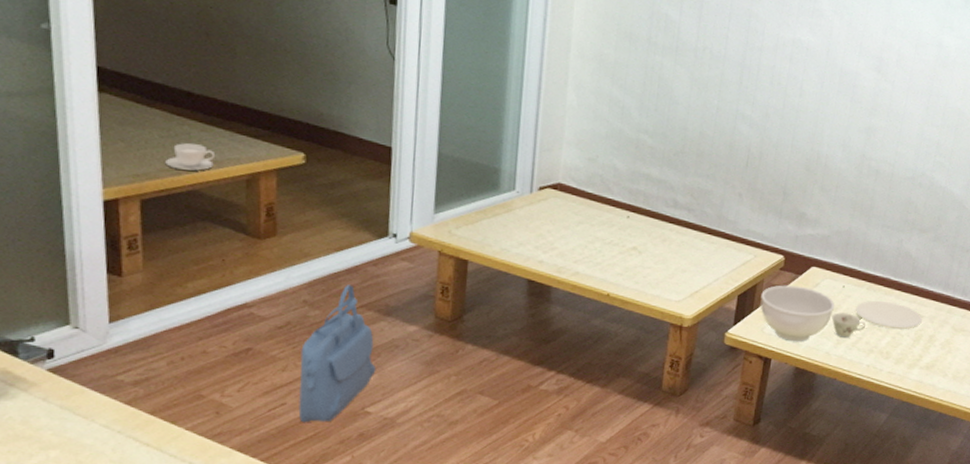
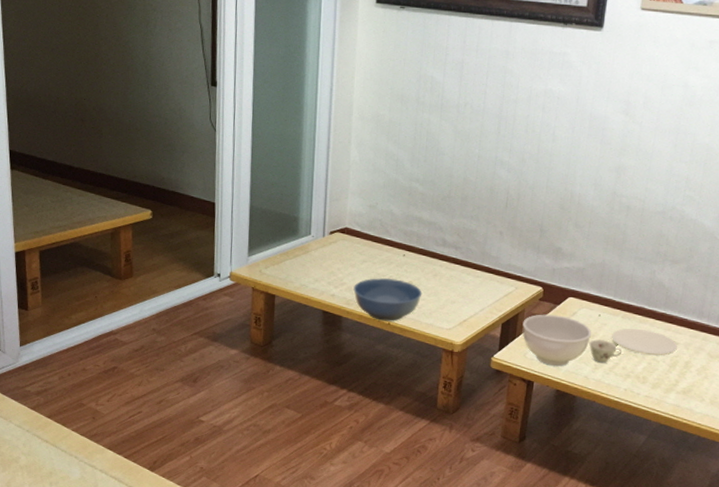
teacup: present [165,143,216,171] -> none [55,206,90,227]
handbag: present [298,284,377,423] -> none [151,316,207,428]
bowl: none [566,241,649,292] -> present [353,277,422,321]

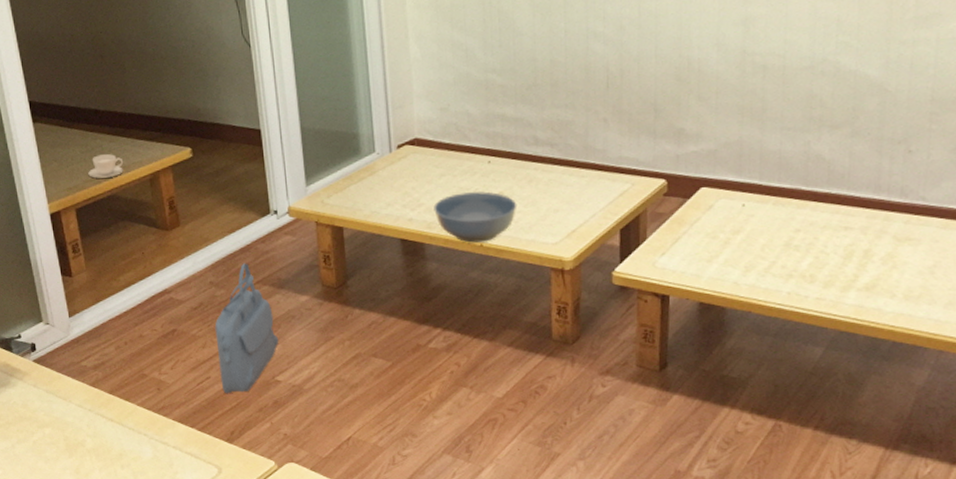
teacup: none [55,206,90,227] -> present [88,154,124,178]
handbag: none [151,316,207,428] -> present [215,263,279,394]
soup bowl: present [522,314,592,366] -> none [646,211,737,273]
teacup: present [589,339,623,363] -> none [734,235,779,263]
plate: present [612,328,677,356] -> none [763,215,851,248]

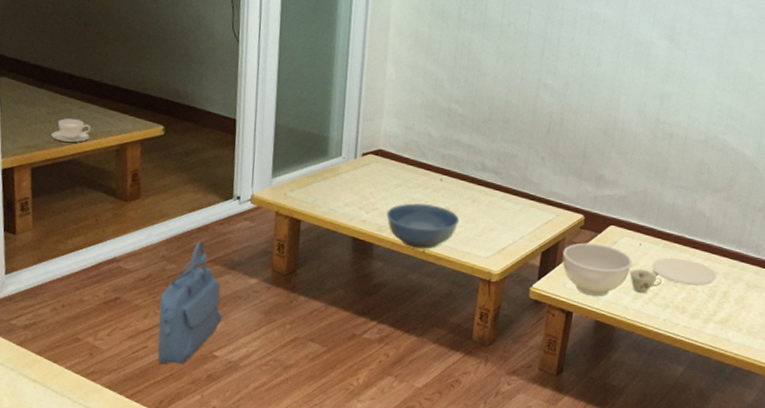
soup bowl: none [646,211,737,273] -> present [563,242,633,296]
teacup: none [734,235,779,263] -> present [629,269,663,293]
plate: none [763,215,851,248] -> present [652,257,716,286]

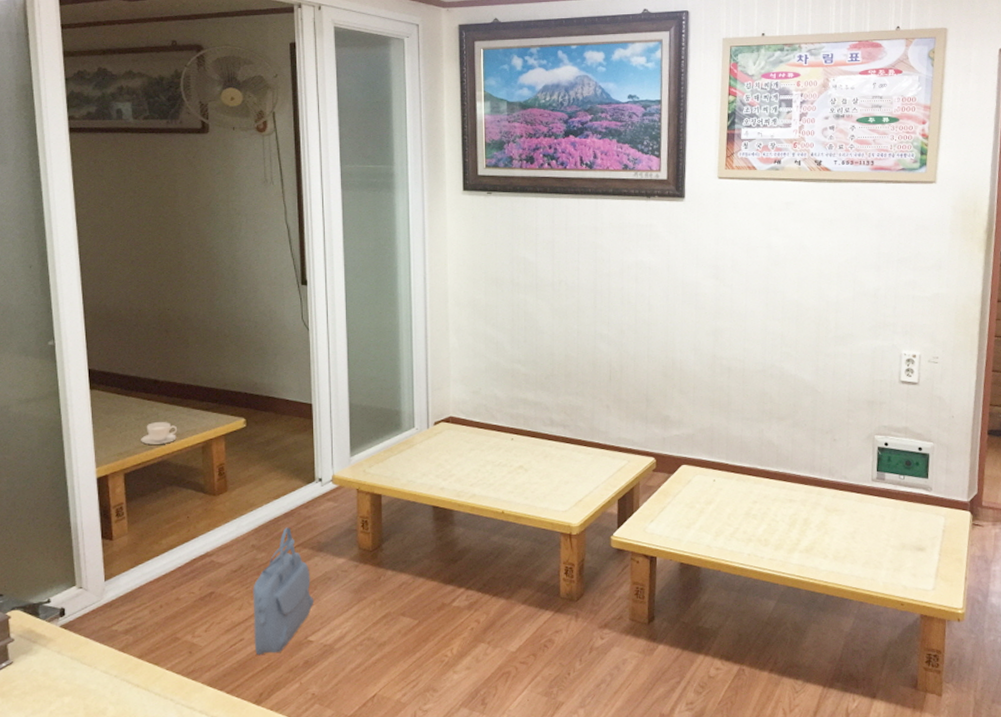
bowl: present [386,202,460,249] -> none [463,464,534,510]
soup bowl: present [563,242,633,296] -> none [639,484,709,538]
teacup: present [629,269,663,293] -> none [707,505,741,529]
plate: present [652,257,716,286] -> none [729,490,794,517]

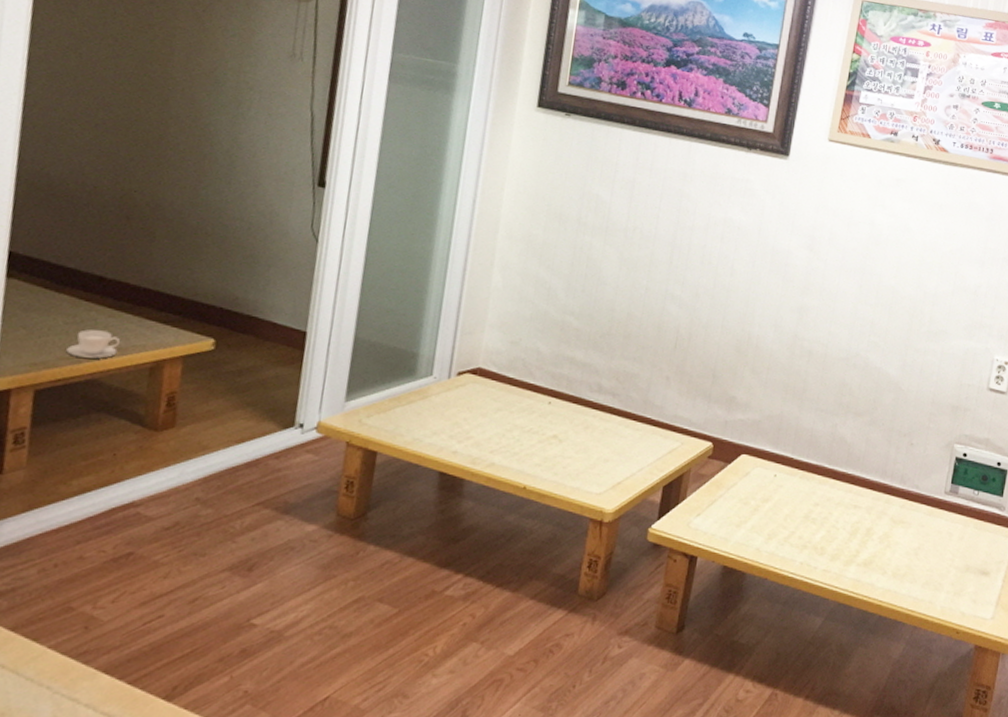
handbag: present [253,527,314,656] -> none [176,480,268,638]

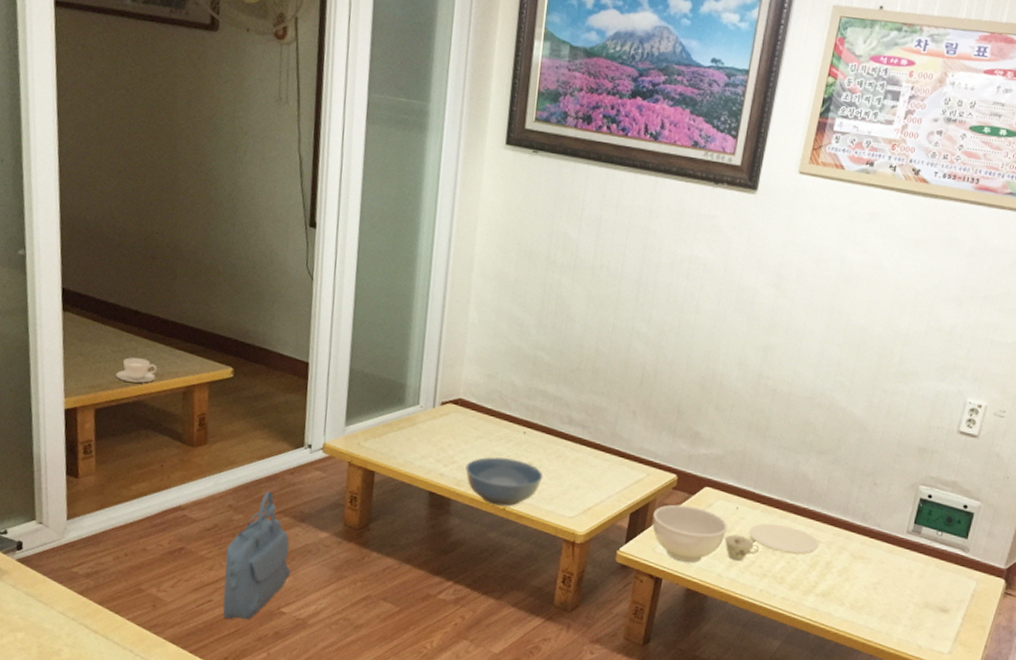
handbag: none [176,480,268,638] -> present [222,491,291,620]
bowl: none [482,429,569,485] -> present [465,456,543,506]
soup bowl: none [687,474,767,537] -> present [653,504,728,562]
teacup: none [762,504,800,532] -> present [724,534,760,561]
plate: none [788,490,859,523] -> present [749,523,819,555]

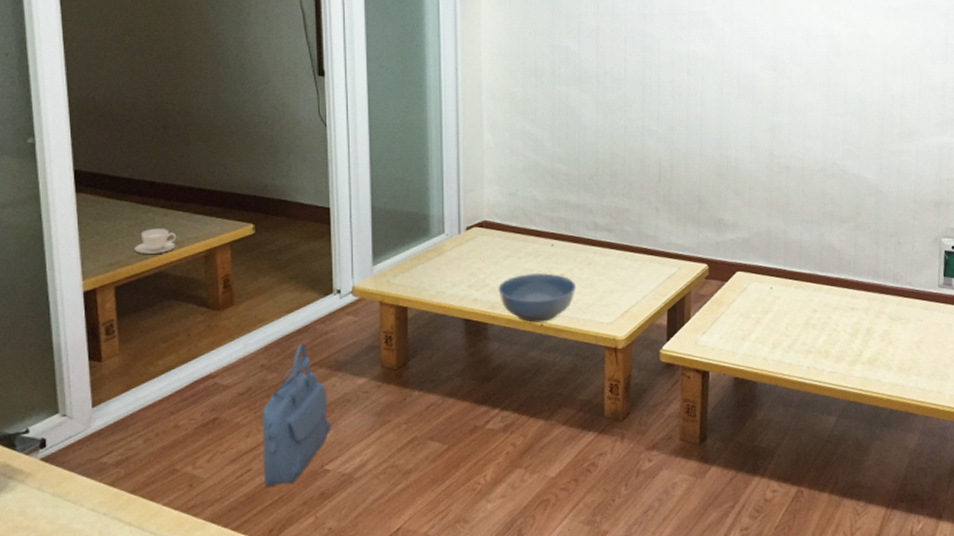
soup bowl: present [653,504,728,562] -> none [690,293,766,350]
teacup: present [724,534,760,561] -> none [764,315,800,341]
plate: present [749,523,819,555] -> none [787,297,856,326]

